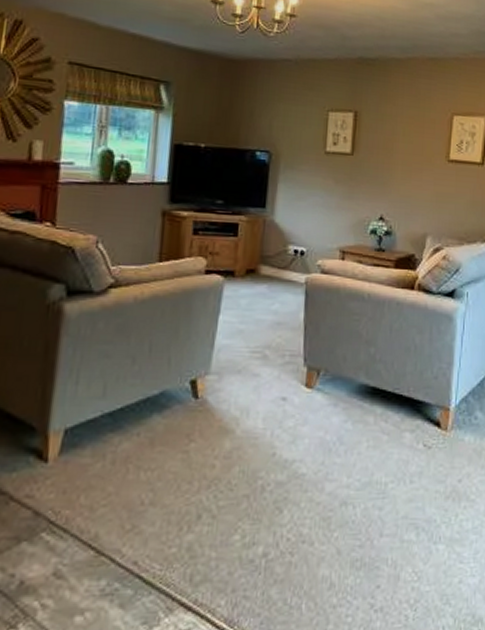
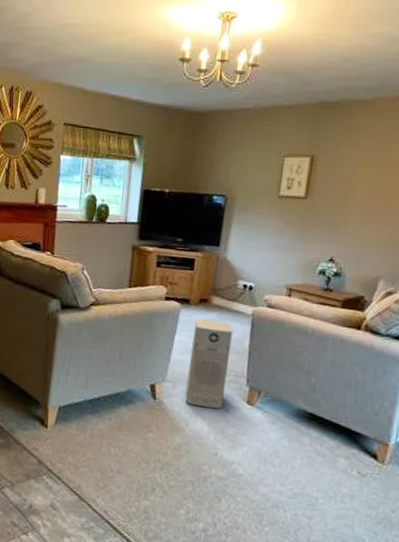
air purifier: none [234,292,286,400] -> present [185,318,233,409]

